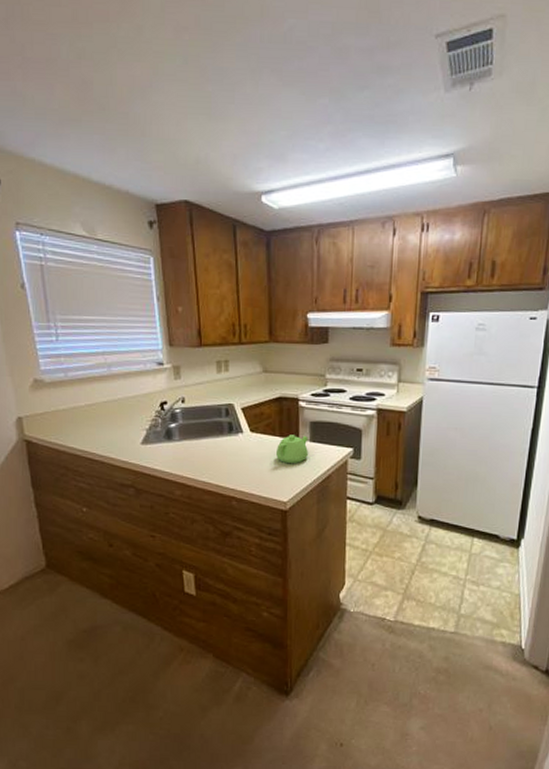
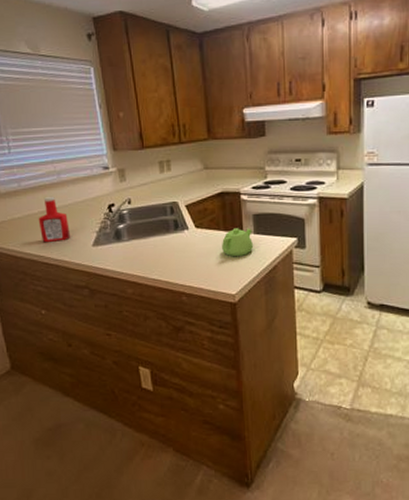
ketchup bottle: none [84,389,118,438] -> present [38,196,70,243]

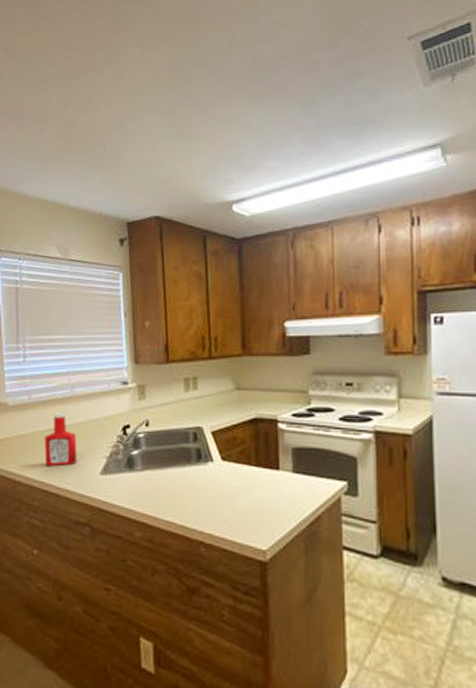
teapot: present [222,228,253,257] -> none [253,464,291,501]

